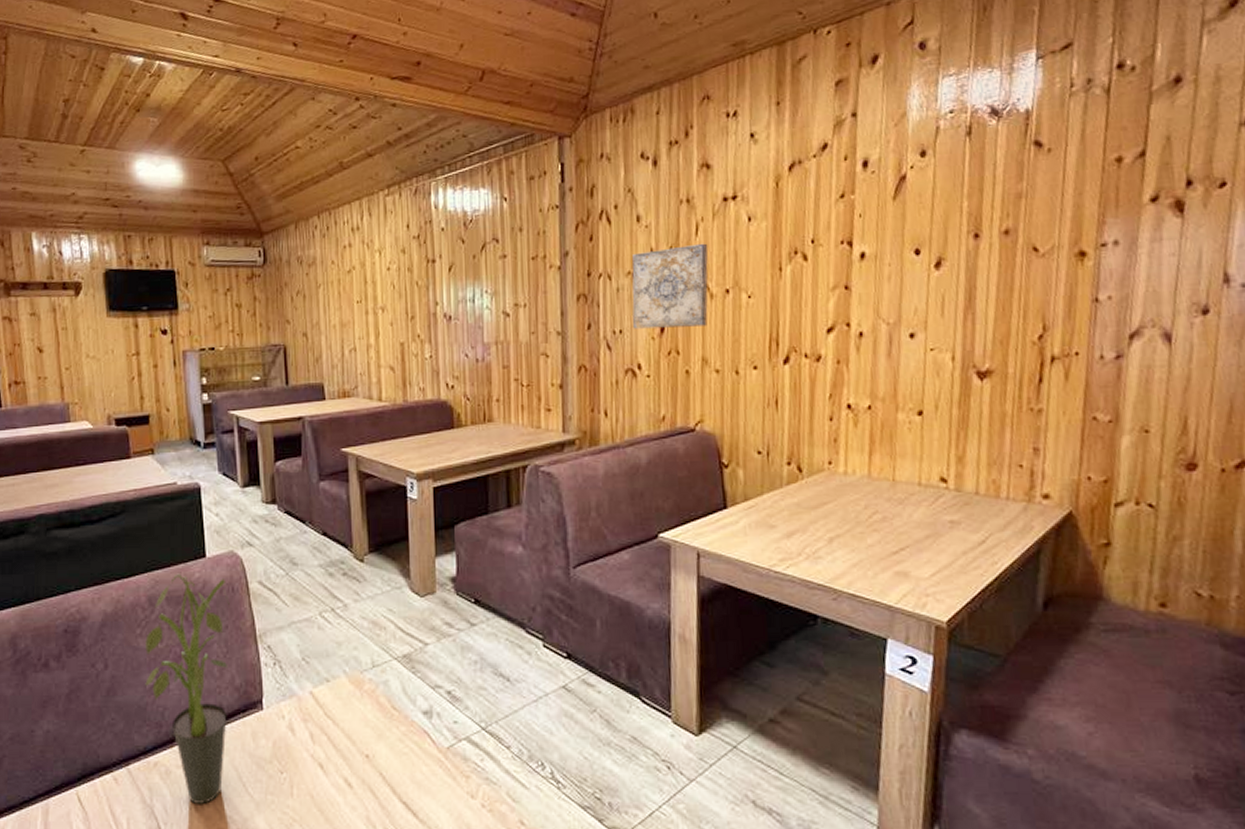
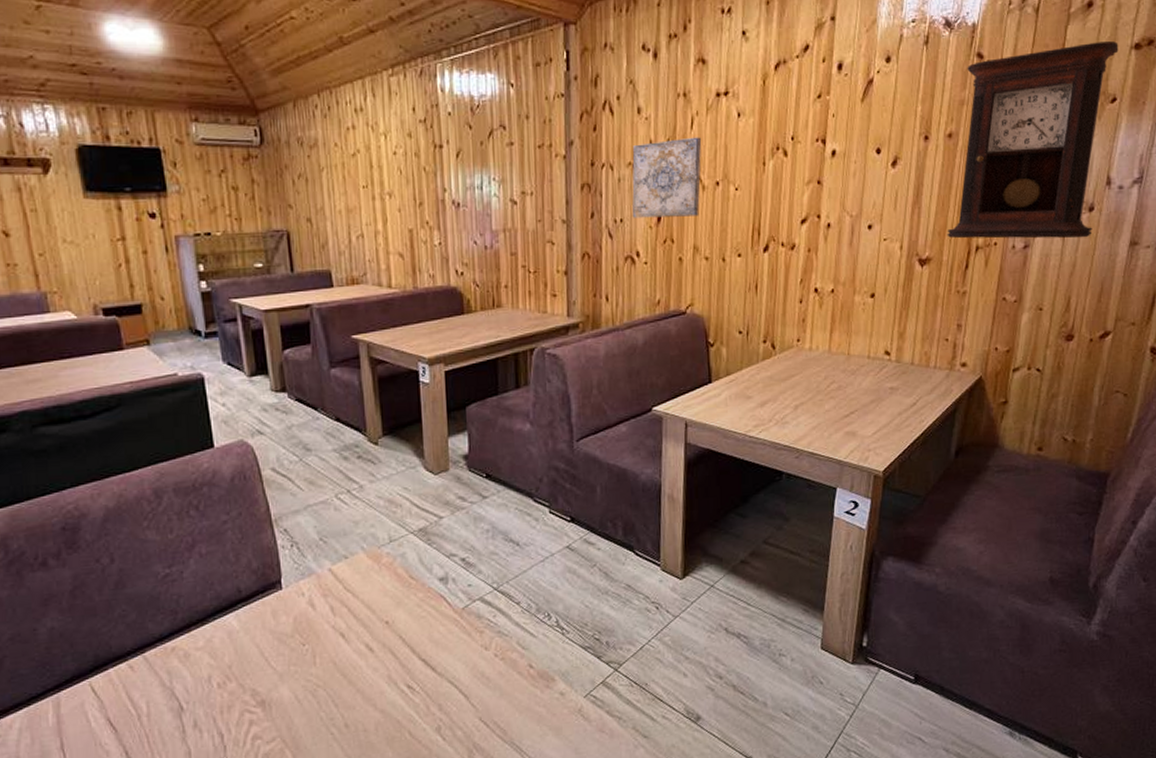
potted plant: present [145,573,230,804] -> none [153,464,246,682]
pendulum clock: none [1011,119,1223,348] -> present [947,41,1119,239]

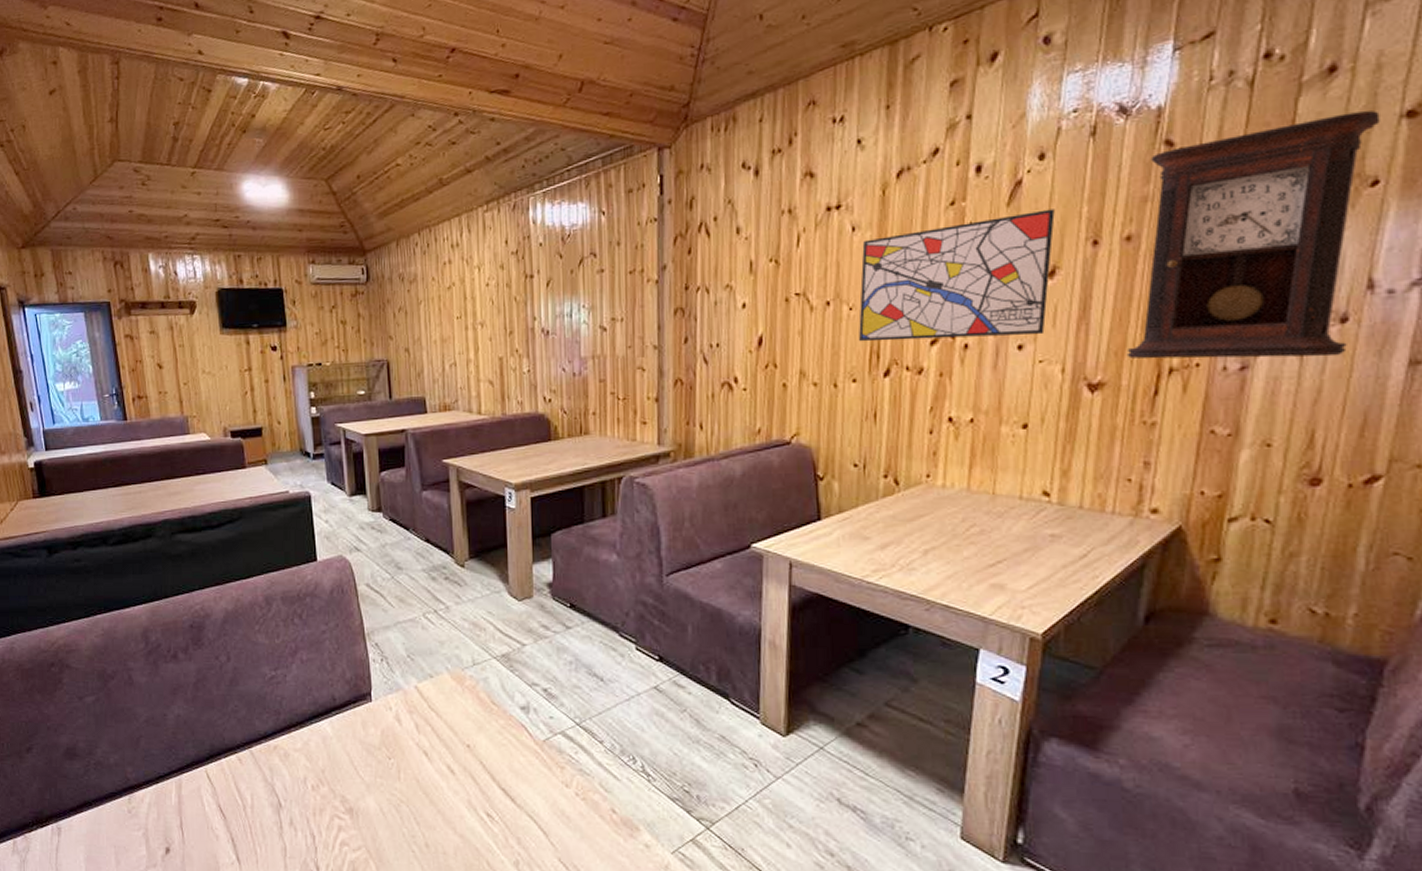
wall art: present [632,137,702,218] -> none [730,254,810,342]
wall art: none [742,106,897,220] -> present [858,209,1055,342]

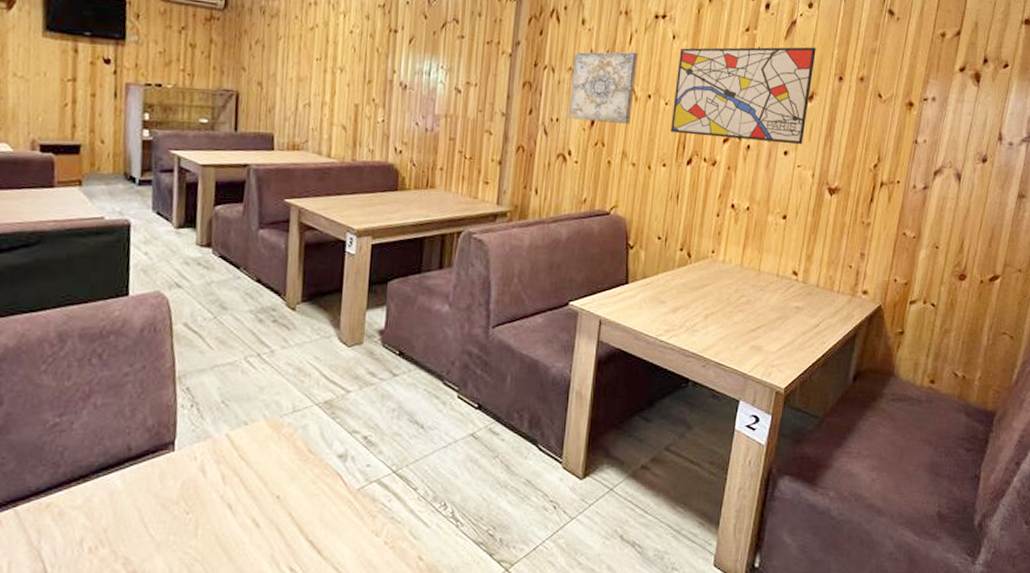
wall art: none [730,254,810,342] -> present [569,51,639,124]
pendulum clock: present [1126,111,1380,360] -> none [855,13,1011,186]

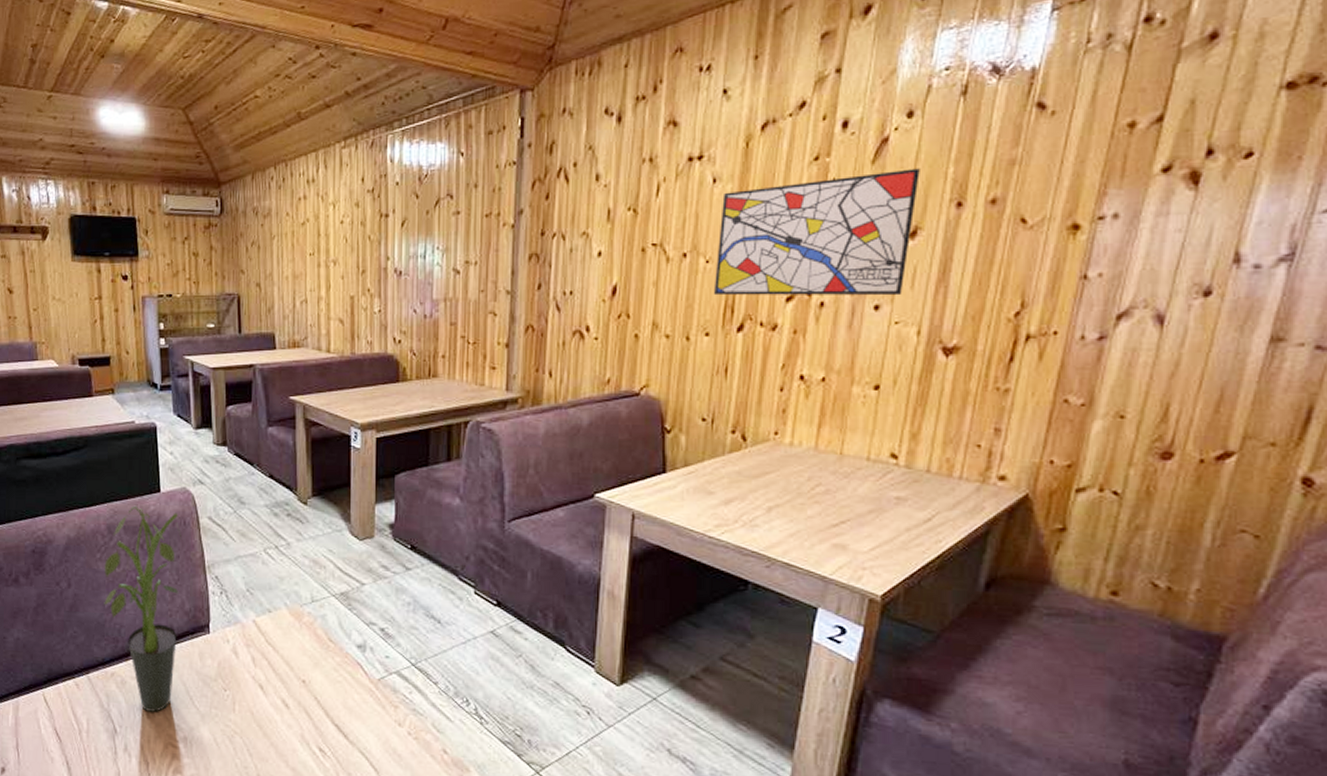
potted plant: none [45,310,150,545] -> present [104,505,181,712]
wall art: present [569,51,639,124] -> none [585,205,669,291]

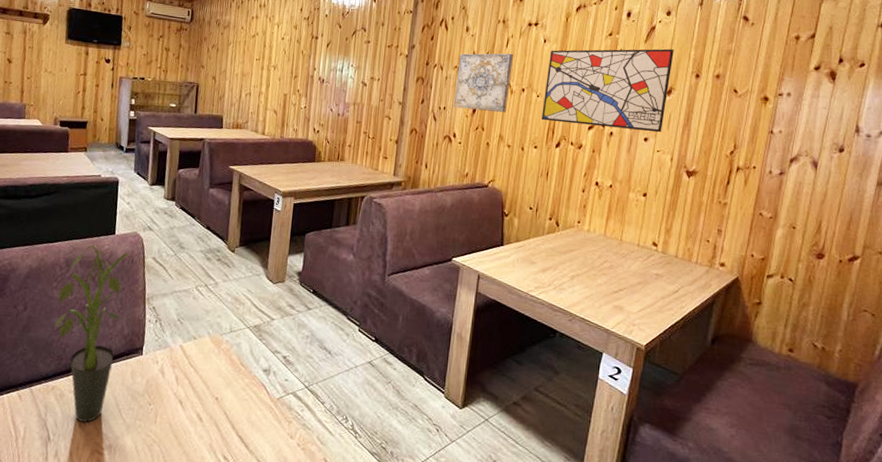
wall art: none [585,205,669,291] -> present [454,53,514,113]

